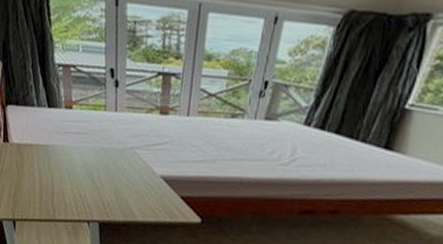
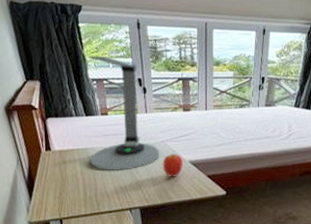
desk lamp: none [49,36,127,176] -> present [89,56,159,172]
apple: none [128,163,154,193] -> present [162,153,183,177]

